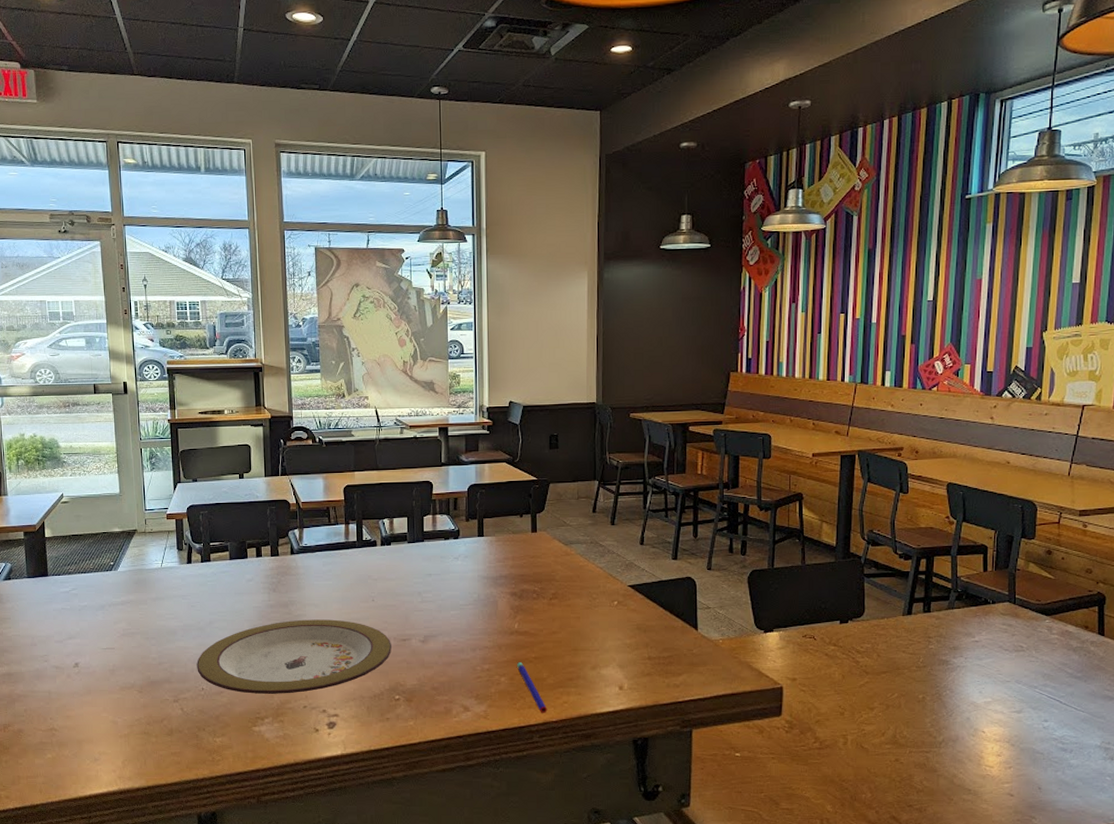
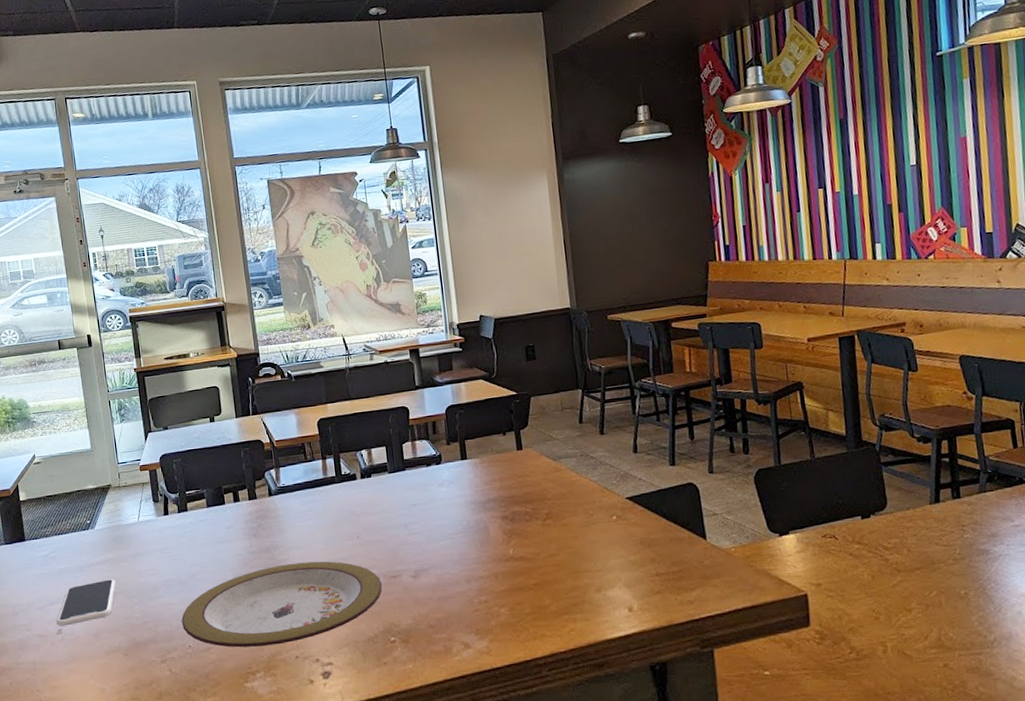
smartphone: none [74,620,135,660] -> present [56,579,116,627]
pen: present [517,661,548,713] -> none [516,589,554,644]

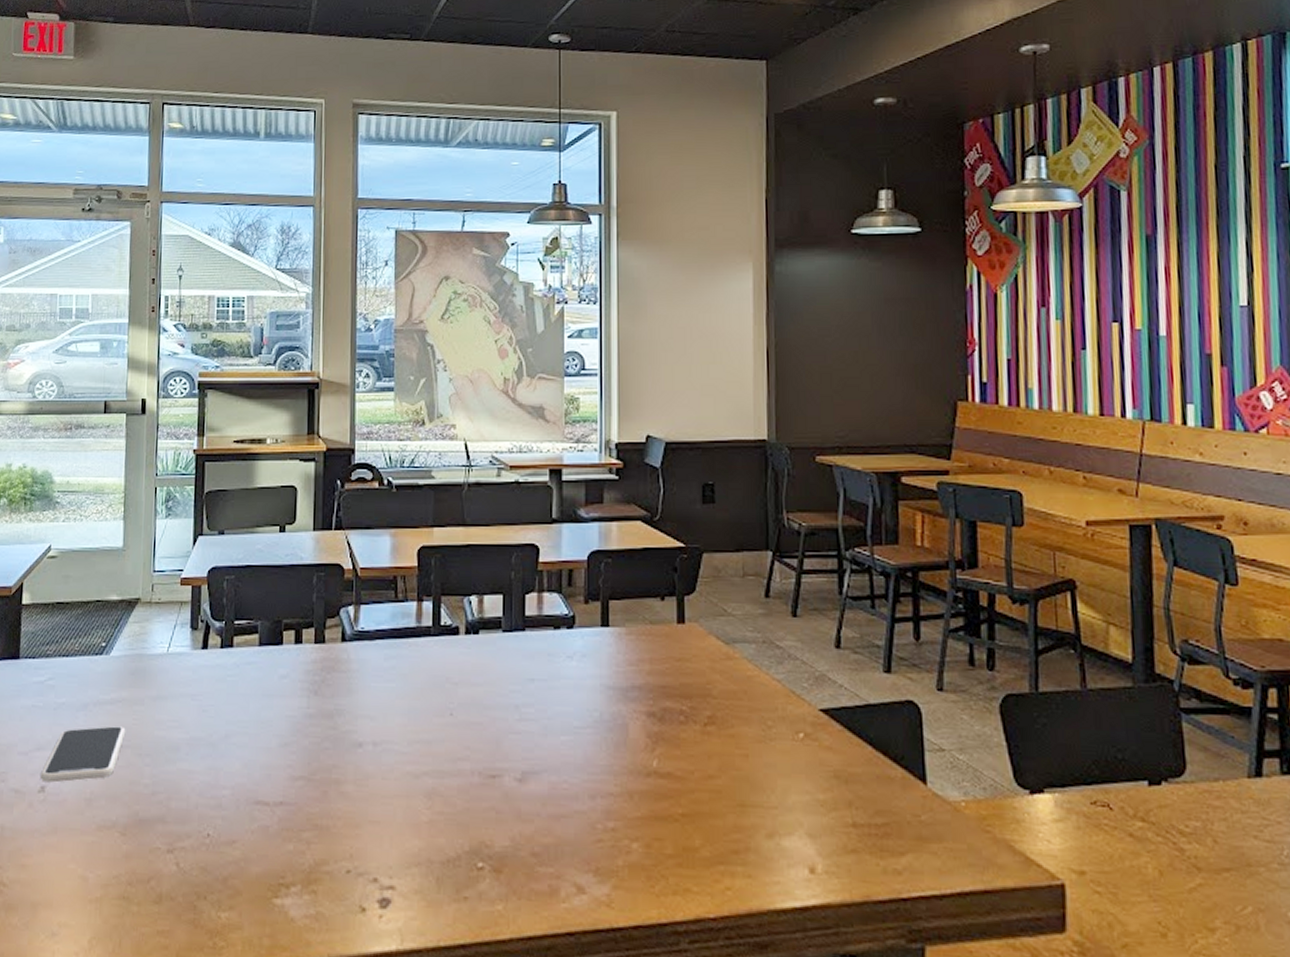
plate: present [181,561,382,648] -> none [203,738,475,850]

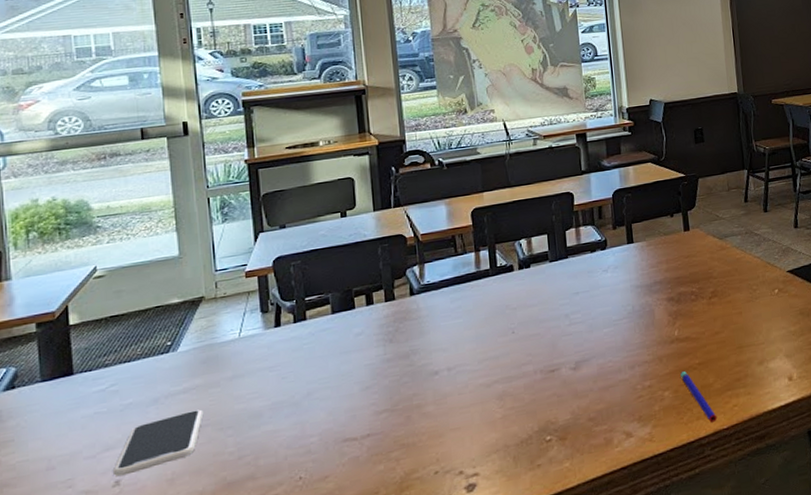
pen: none [656,819,702,904] -> present [680,370,718,423]

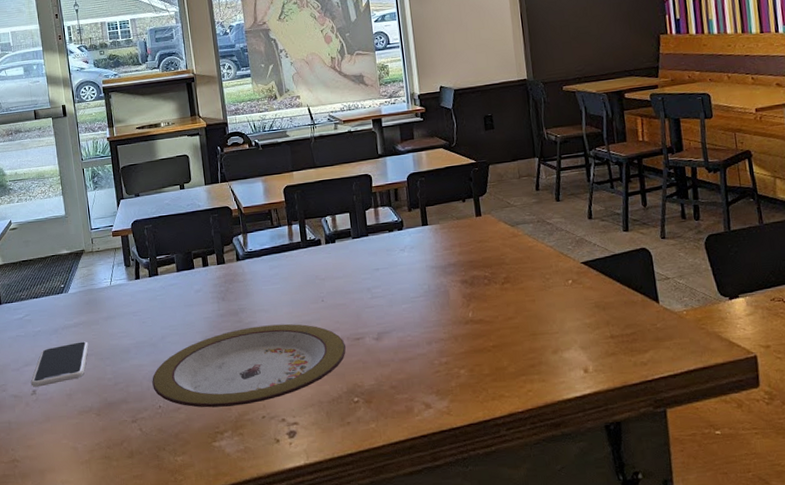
plate: none [291,360,539,473] -> present [152,323,346,408]
pen: present [680,370,718,423] -> none [475,351,512,404]

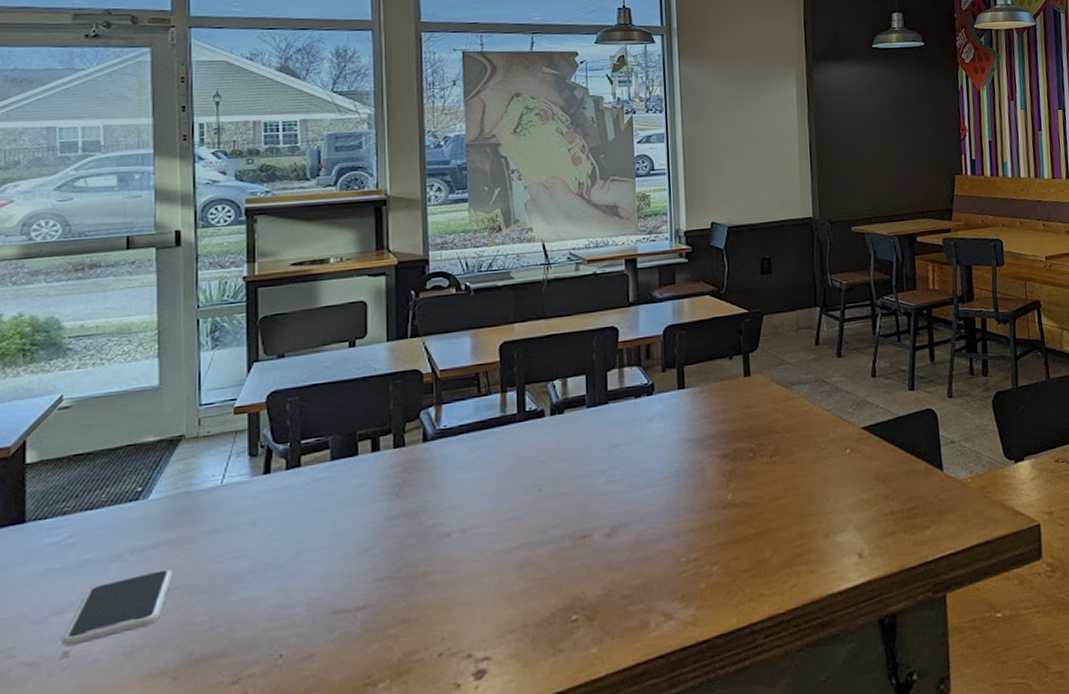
plate: present [152,323,346,408] -> none [272,522,566,652]

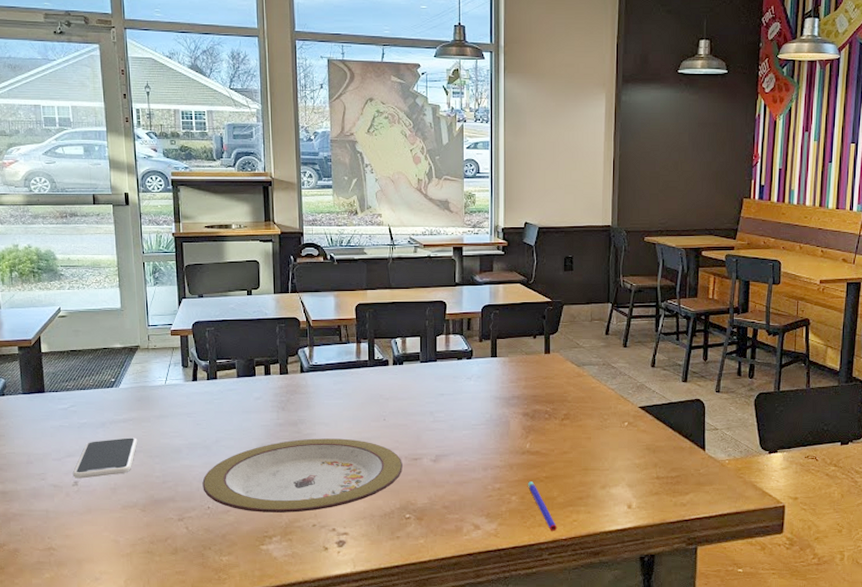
plate: none [272,522,566,652] -> present [202,438,403,513]
pen: none [732,541,774,605] -> present [528,480,558,531]

